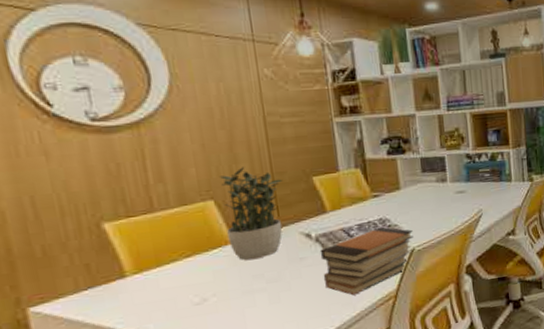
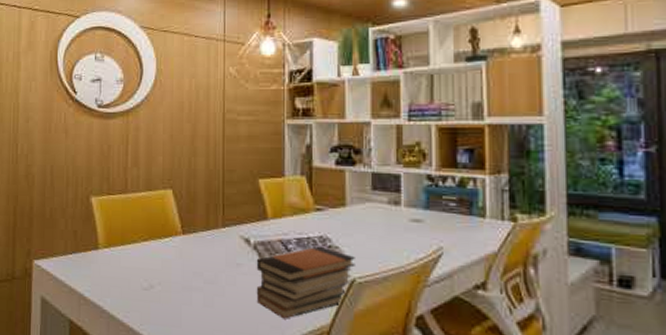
potted plant: present [220,166,283,260] -> none [178,160,231,255]

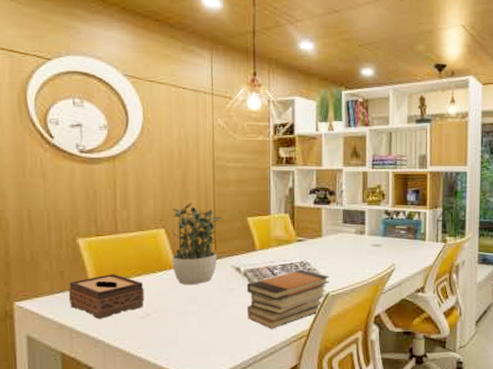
tissue box: none [79,237,150,286] -> present [68,274,145,319]
potted plant: none [178,160,231,255] -> present [172,202,222,284]

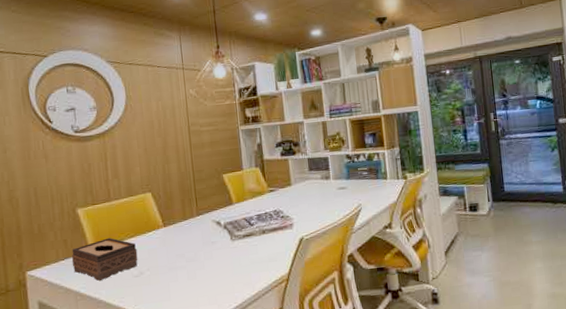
potted plant: present [172,202,222,284] -> none [156,166,200,242]
book stack: present [246,269,329,329] -> none [227,217,302,277]

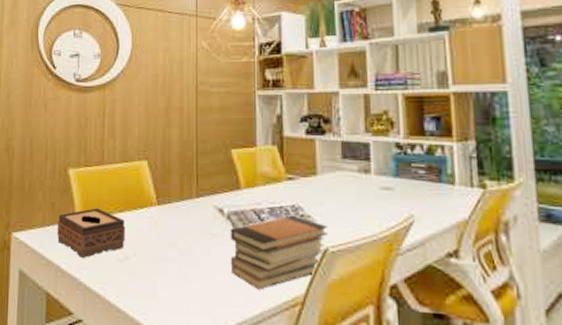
book stack: none [227,217,302,277] -> present [230,215,328,290]

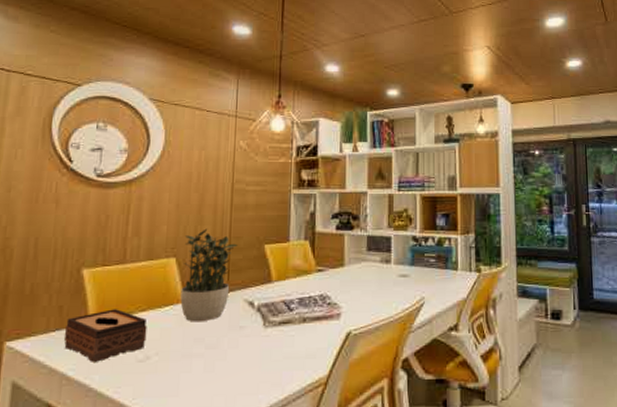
potted plant: none [154,132,205,226] -> present [180,228,238,321]
book stack: present [230,215,328,290] -> none [258,304,351,376]

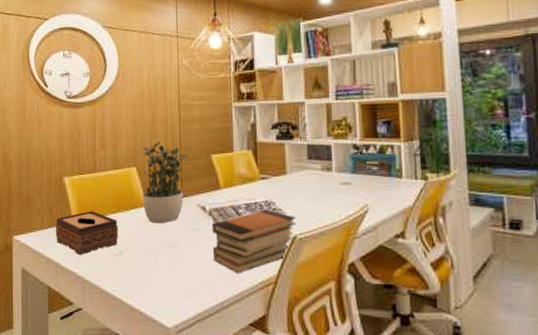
book stack: none [258,304,351,376] -> present [211,209,296,274]

